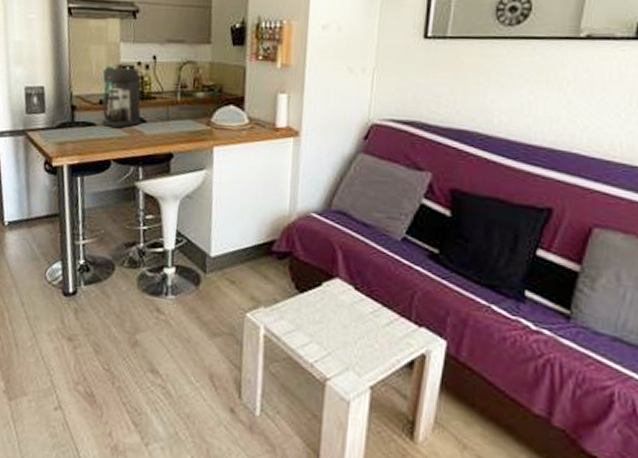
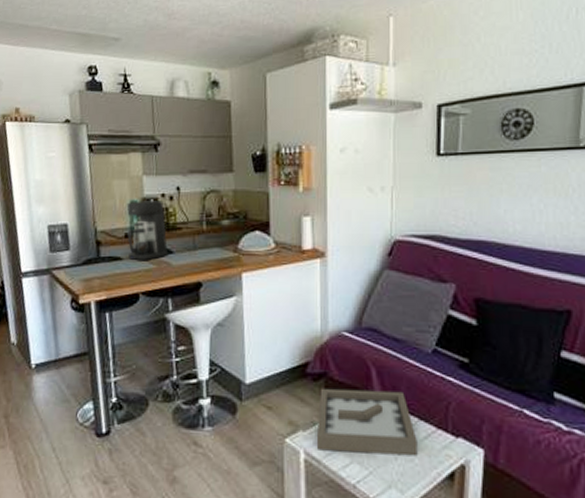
decorative tray: none [278,267,379,342] -> present [317,388,418,456]

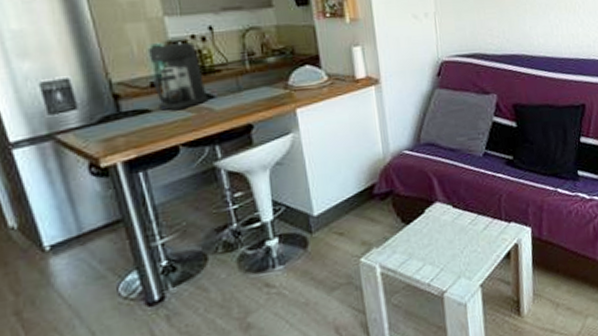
decorative tray: present [317,388,418,456] -> none [388,194,480,262]

